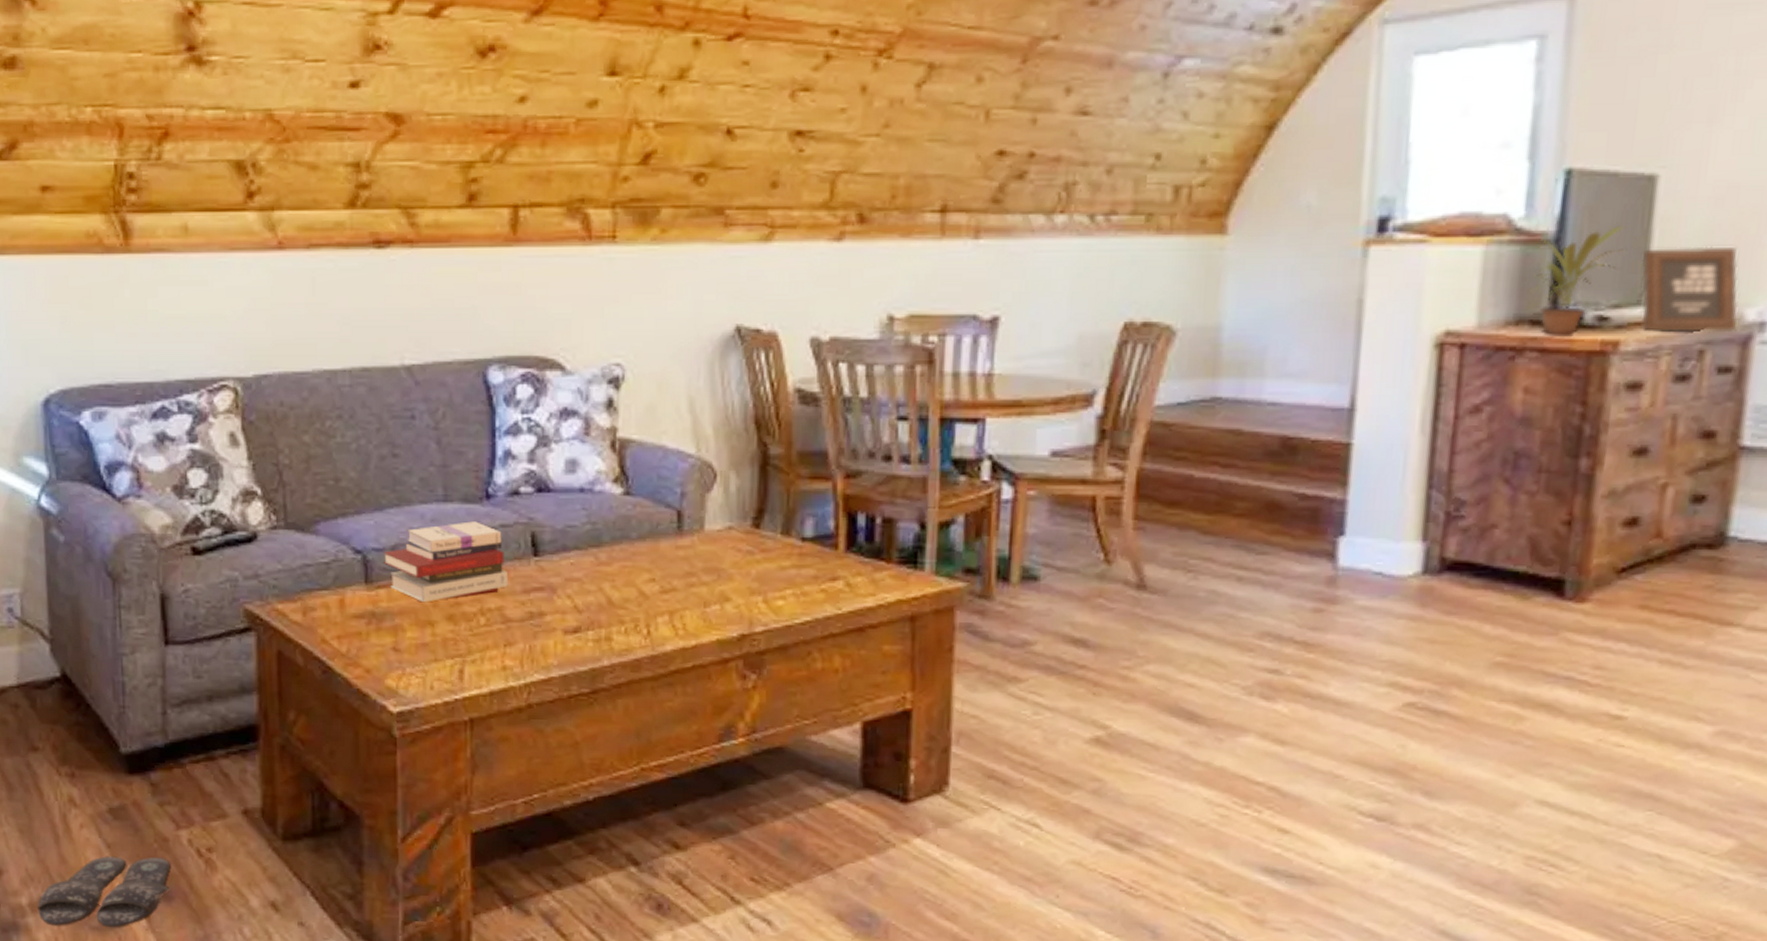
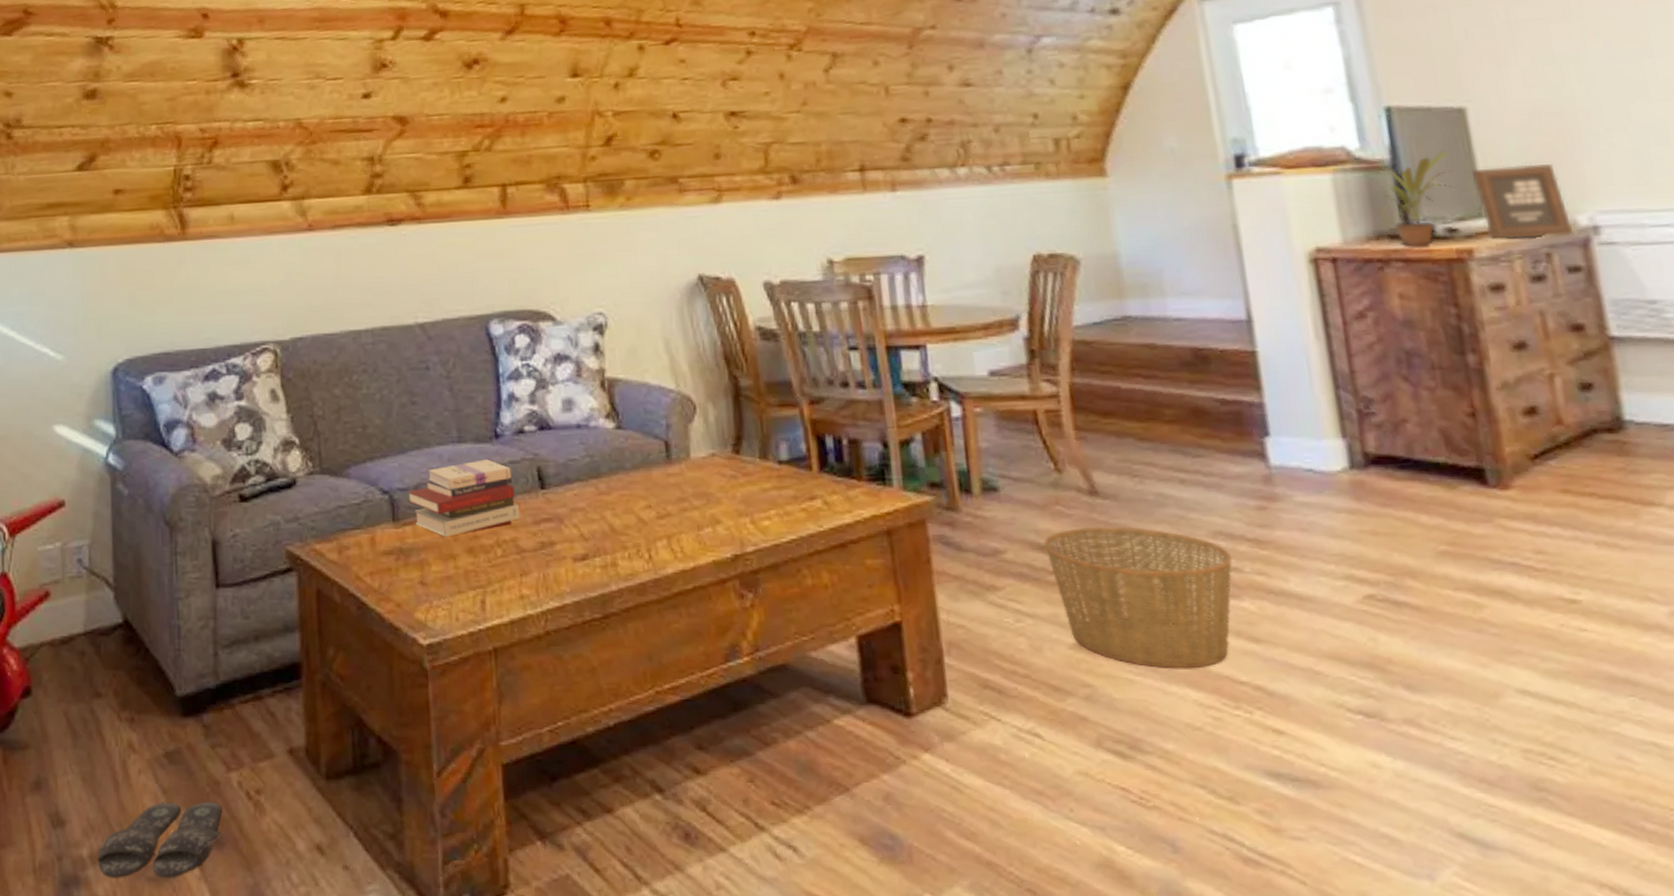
basket: none [1077,622,1276,768] -> present [1043,526,1233,669]

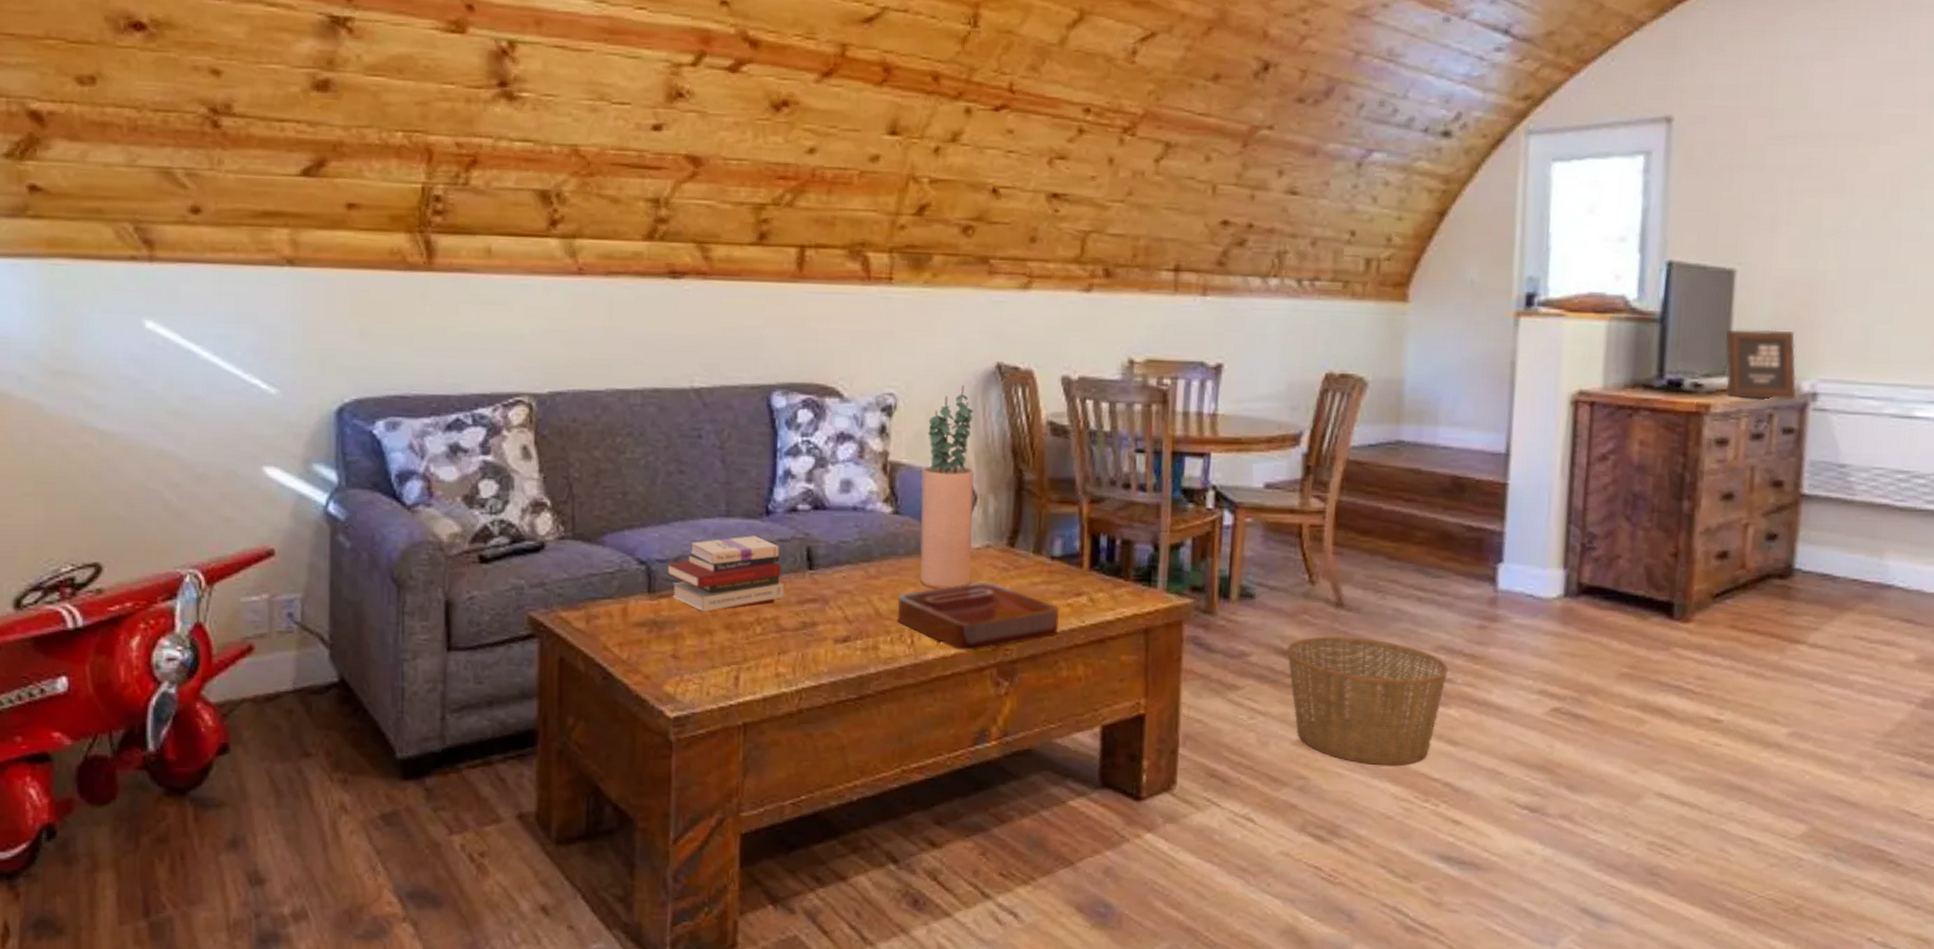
slippers: present [97,801,222,879] -> none [300,862,441,936]
decorative tray: none [630,490,796,564] -> present [897,582,1060,652]
vase: none [639,298,701,502] -> present [919,384,974,590]
potted plant: present [1379,151,1454,249] -> none [1643,310,1712,401]

